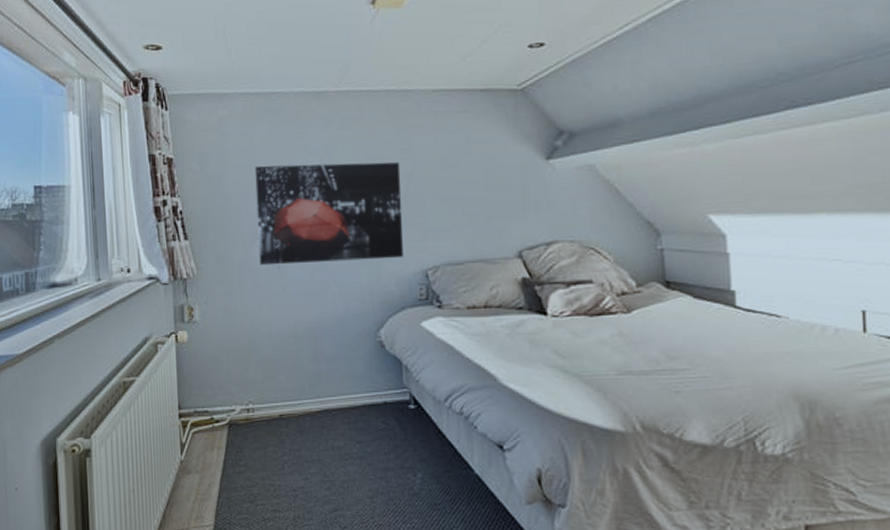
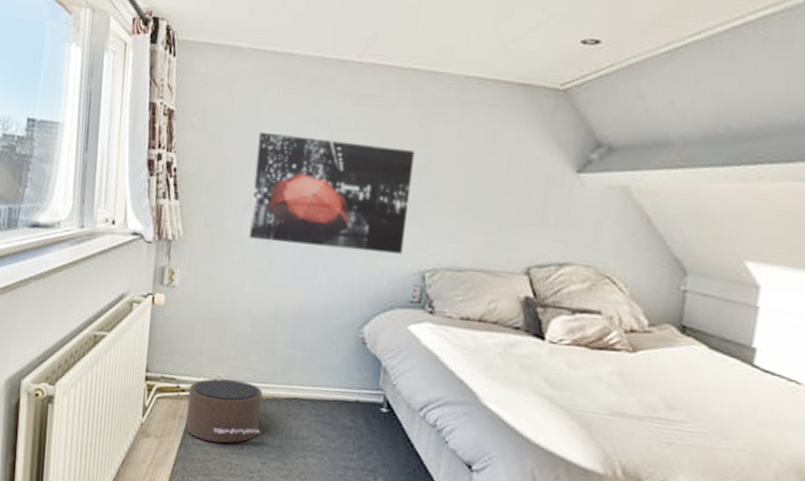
pouf: none [222,402,299,467] -> present [185,378,263,443]

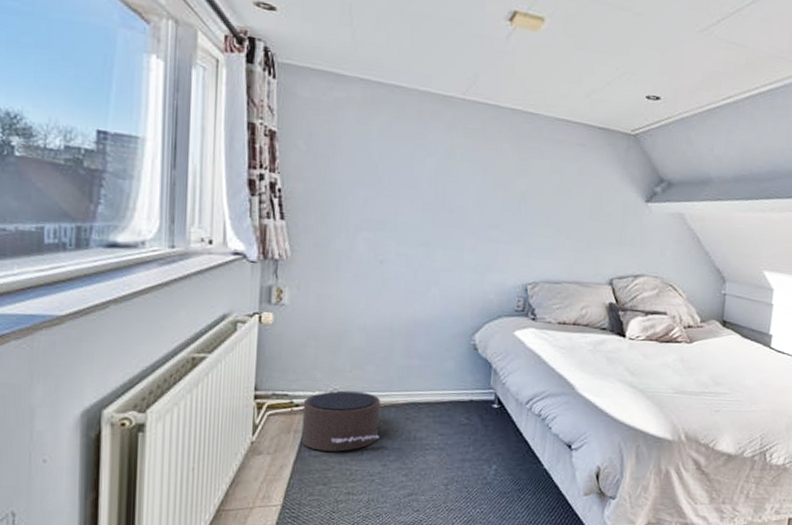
wall art: present [249,131,416,254] -> none [361,157,516,270]

